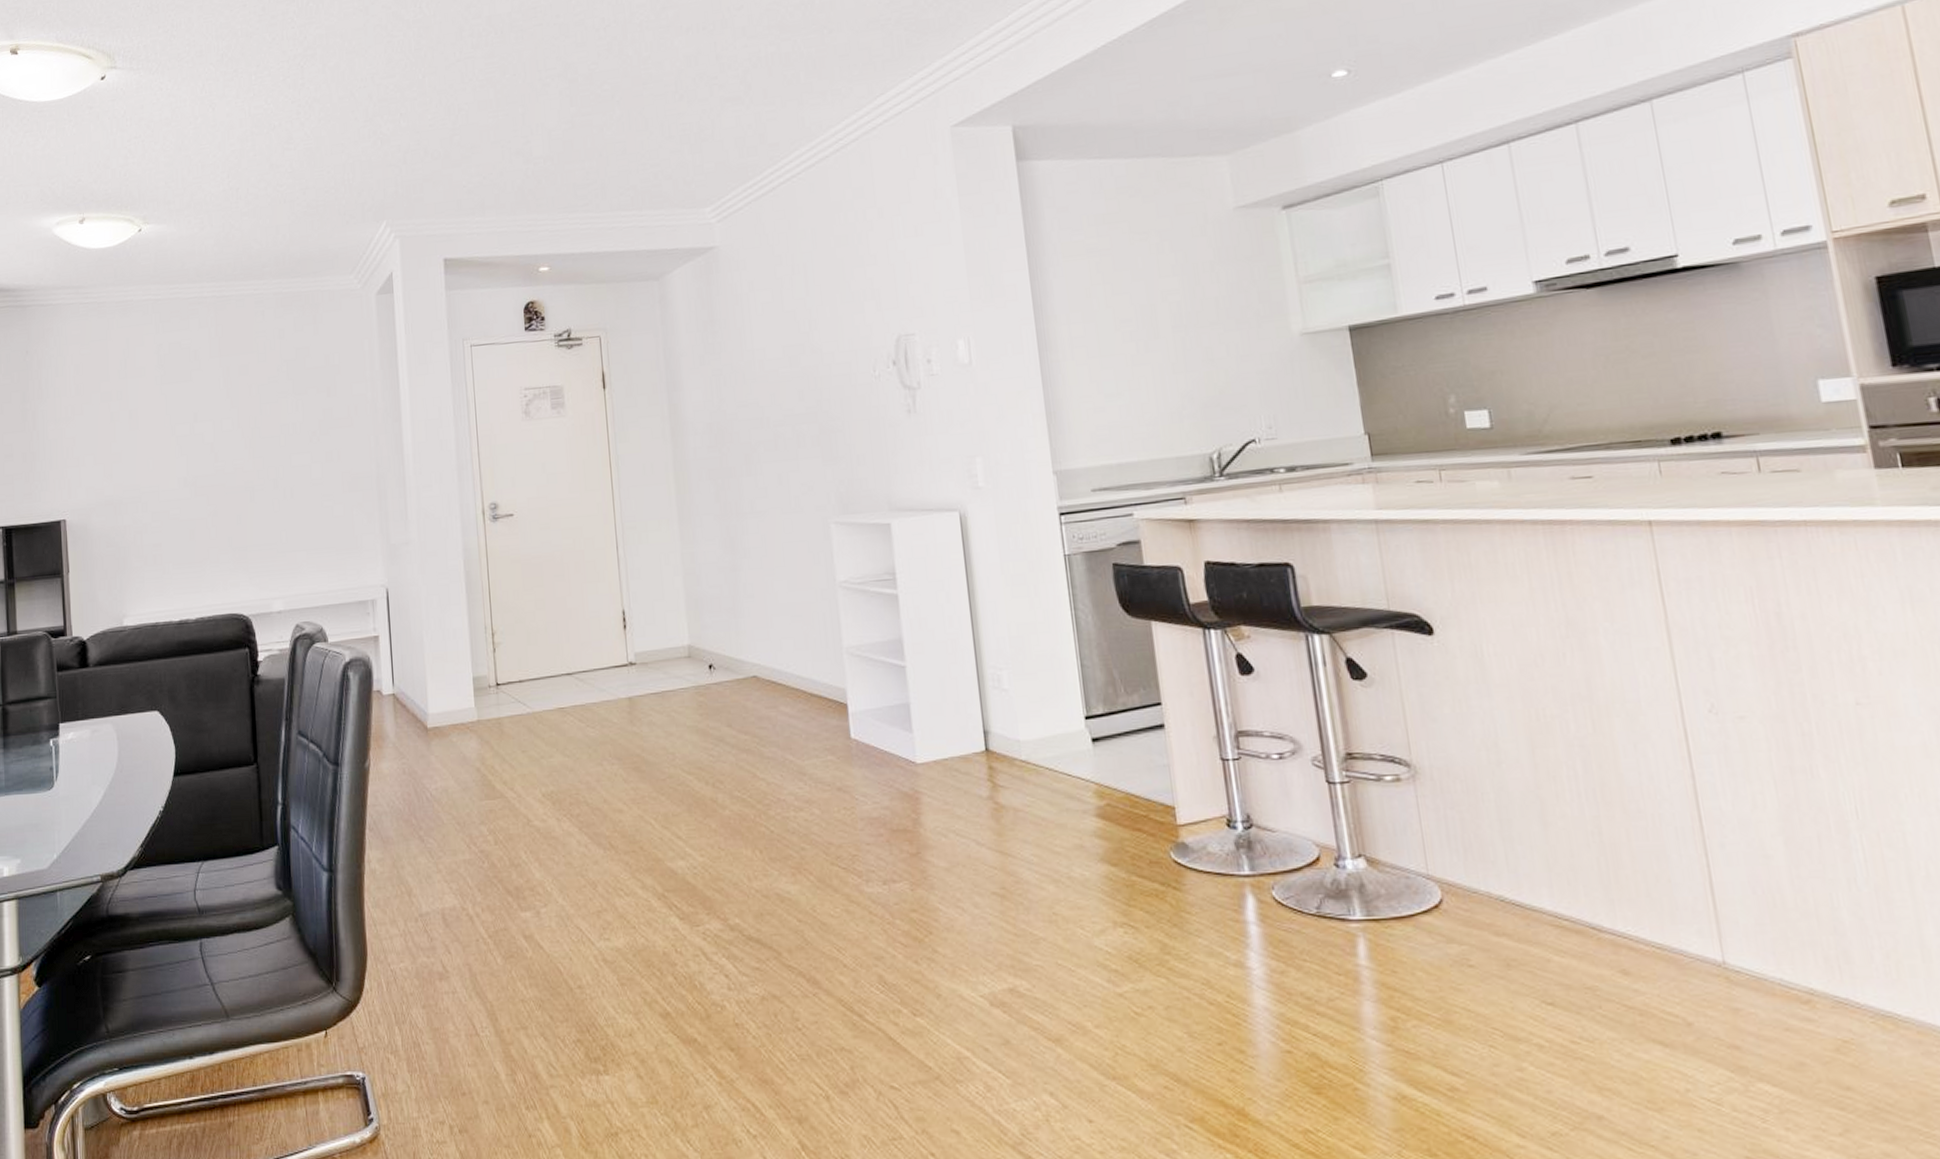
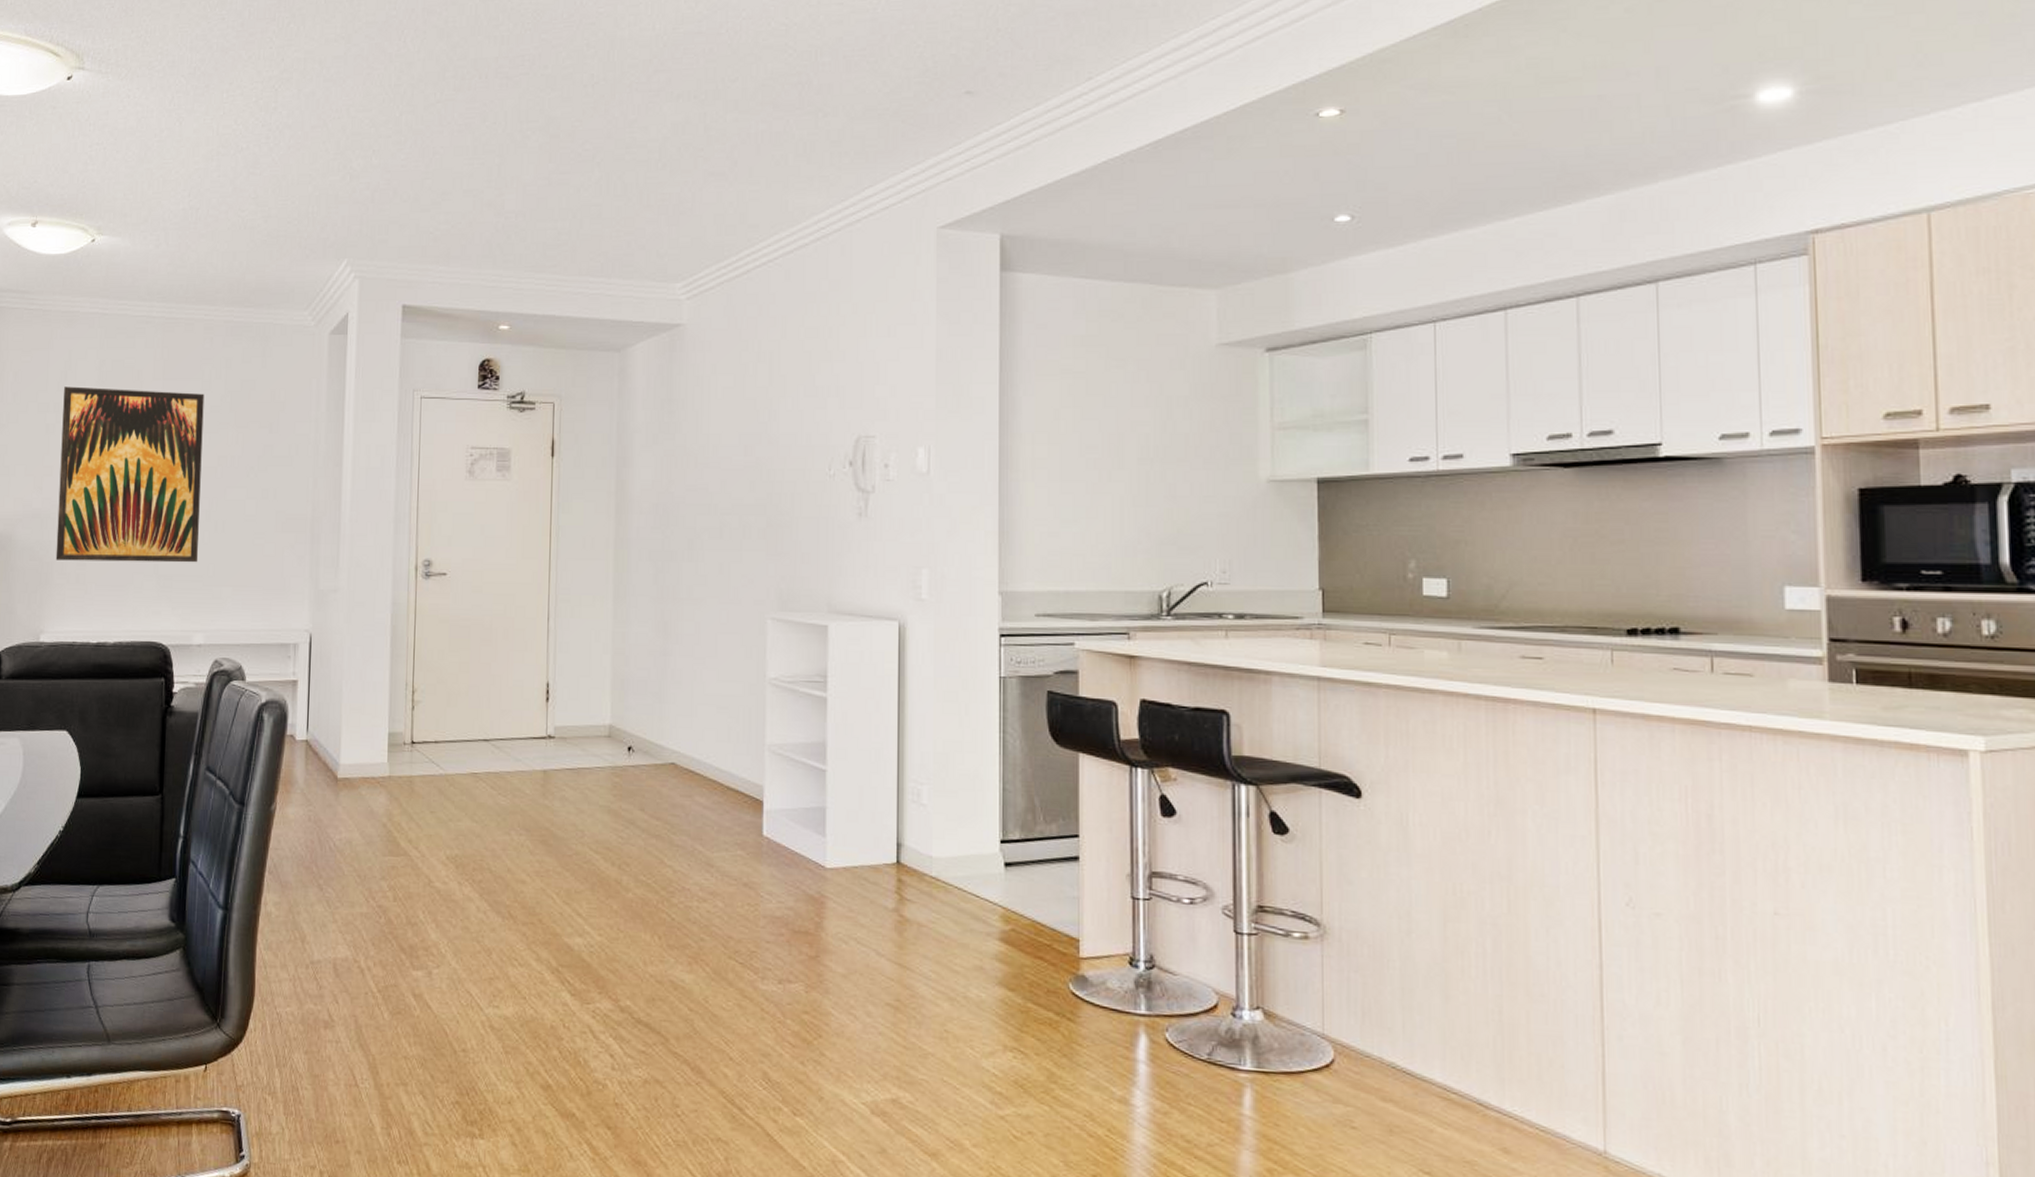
wall art: none [125,365,271,544] -> present [55,386,205,563]

